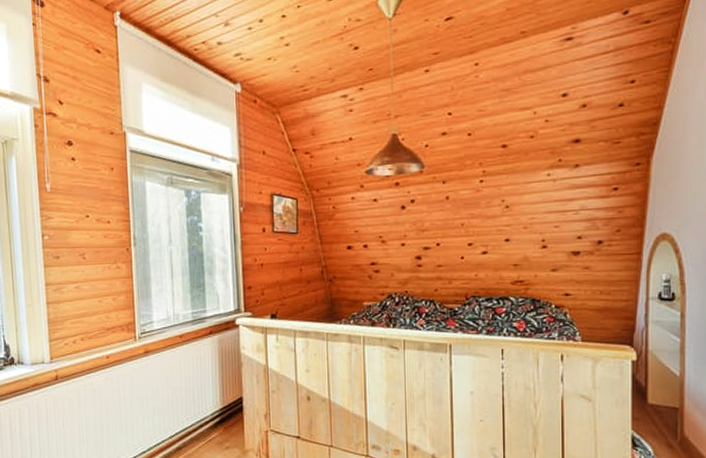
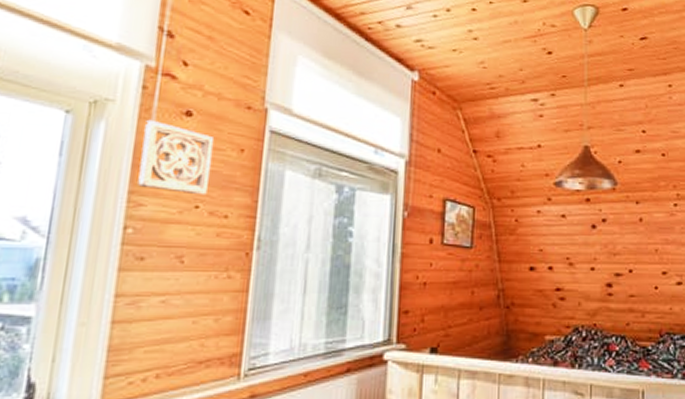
wall ornament: none [42,151,93,207] -> present [138,119,215,195]

